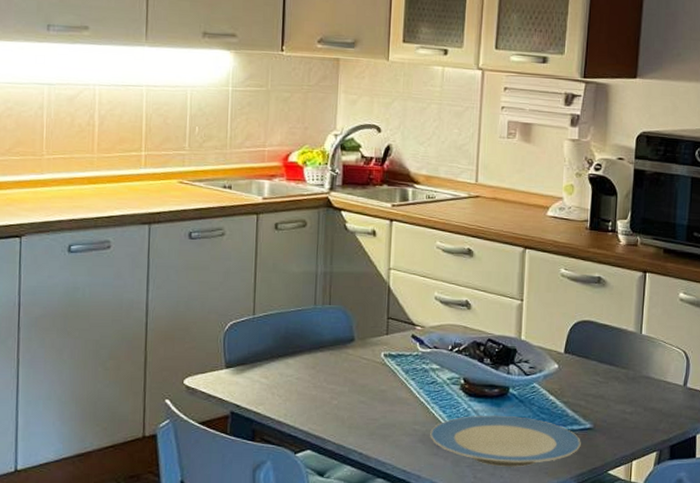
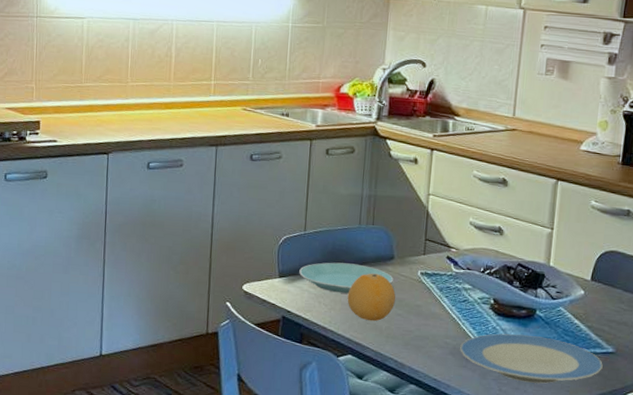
plate: none [248,348,354,382] -> present [299,262,393,294]
fruit: none [304,358,357,411] -> present [347,273,396,322]

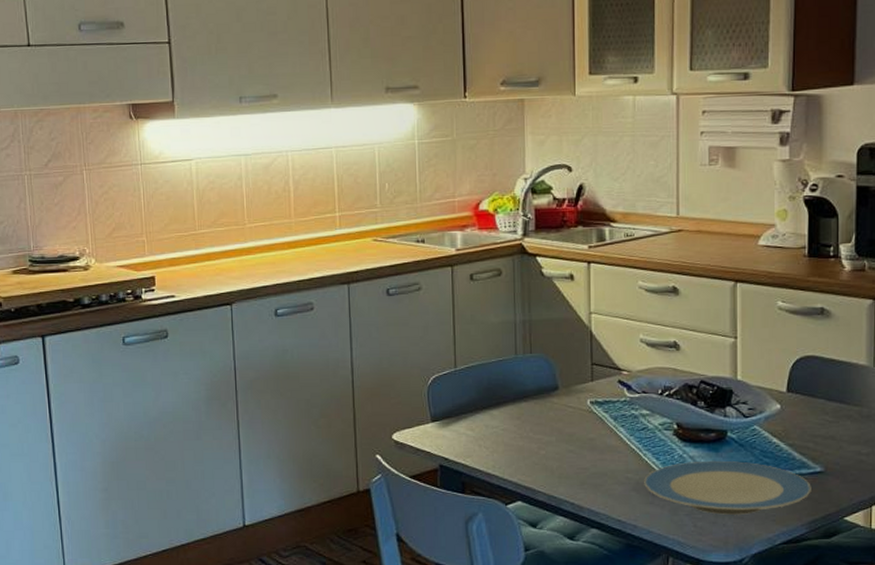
plate: present [299,262,393,294] -> none [453,399,560,433]
fruit: present [347,273,396,322] -> none [510,407,564,462]

